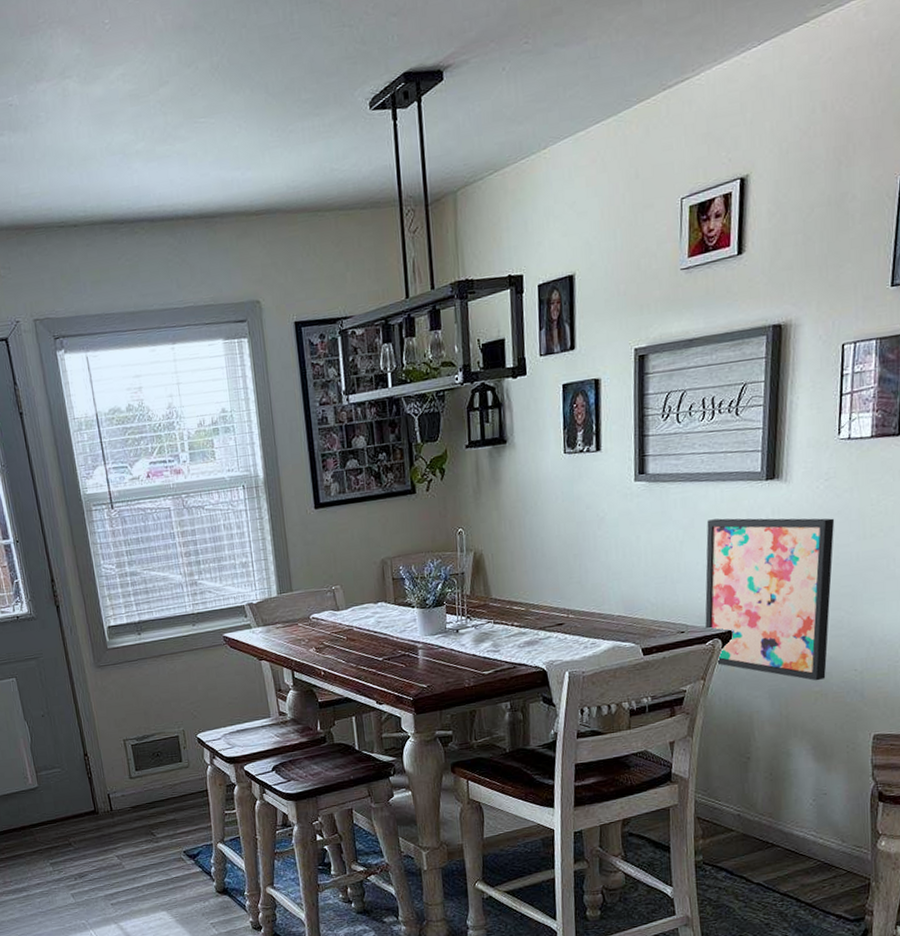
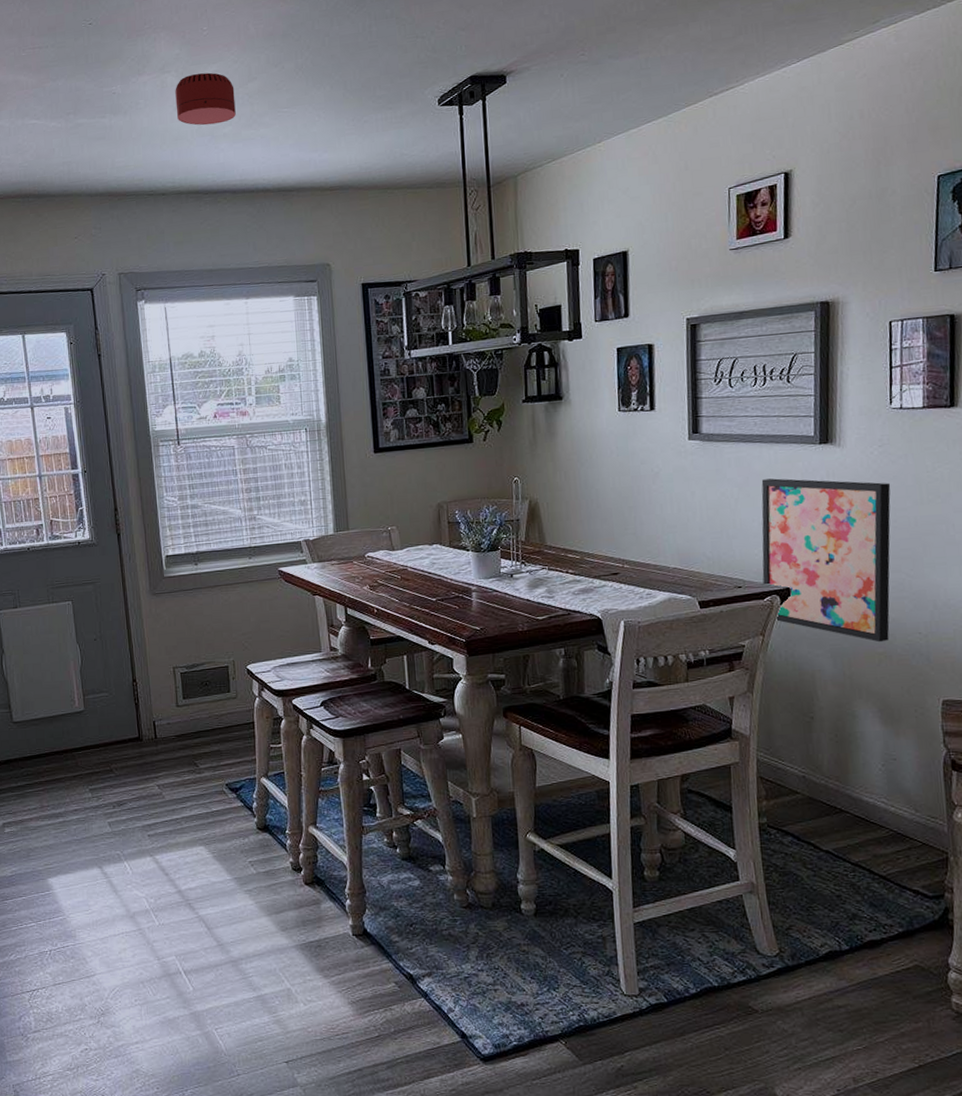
smoke detector: none [78,76,148,142] -> present [175,72,236,126]

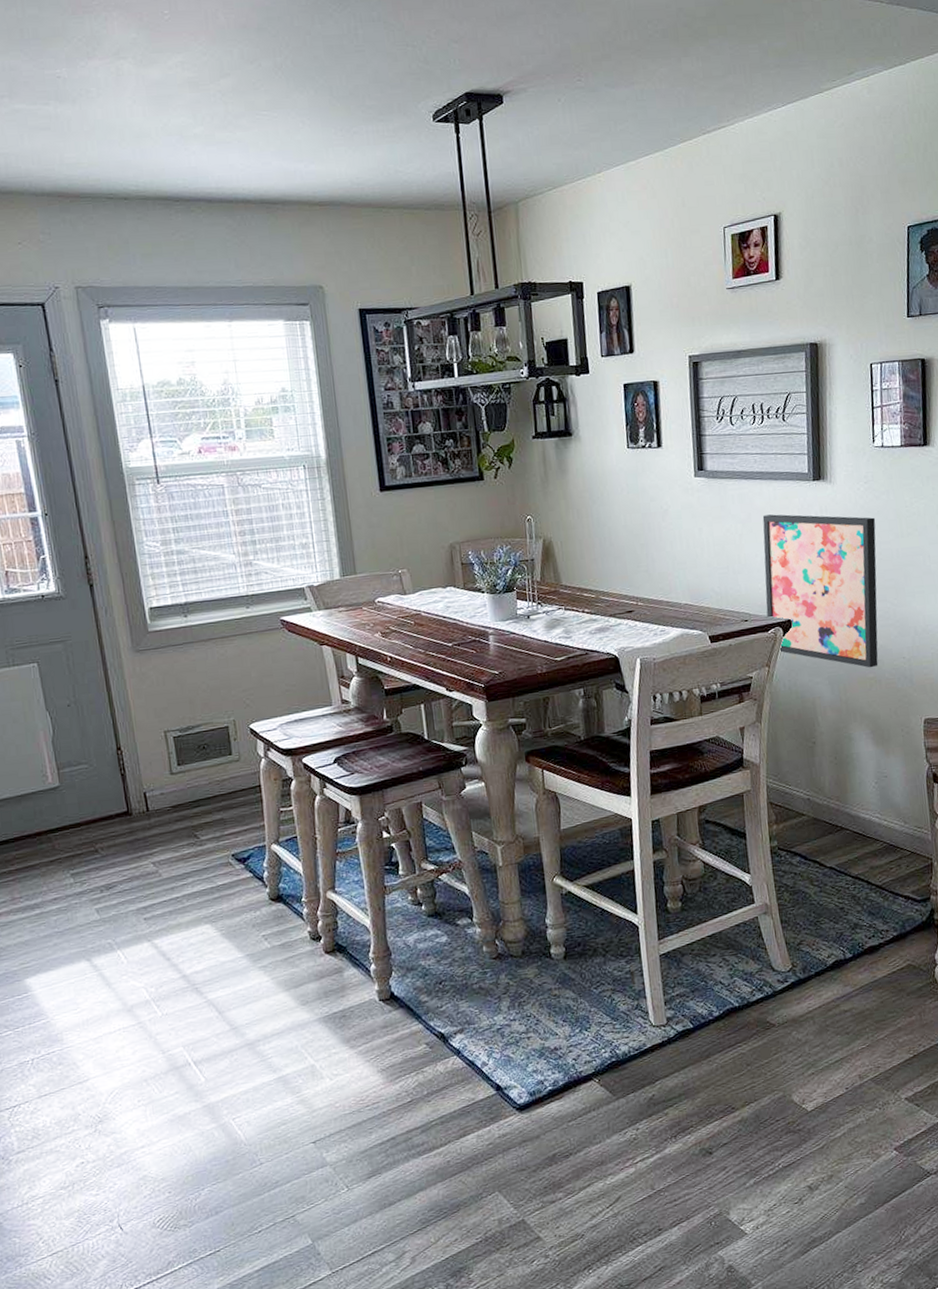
smoke detector: present [175,72,236,126] -> none [133,62,208,123]

